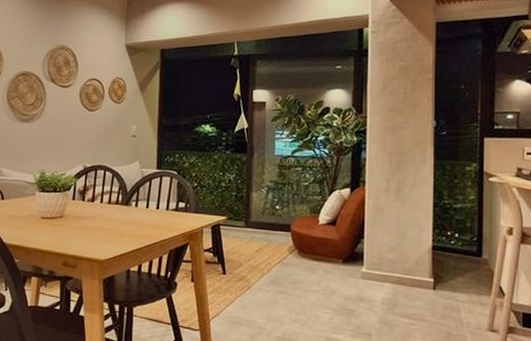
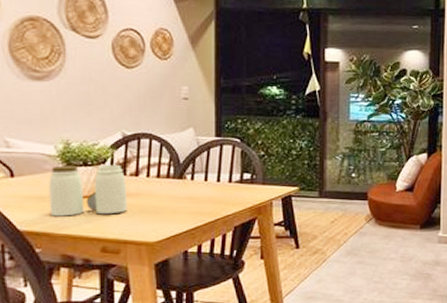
jar: none [27,191,85,234] -> present [49,164,127,217]

